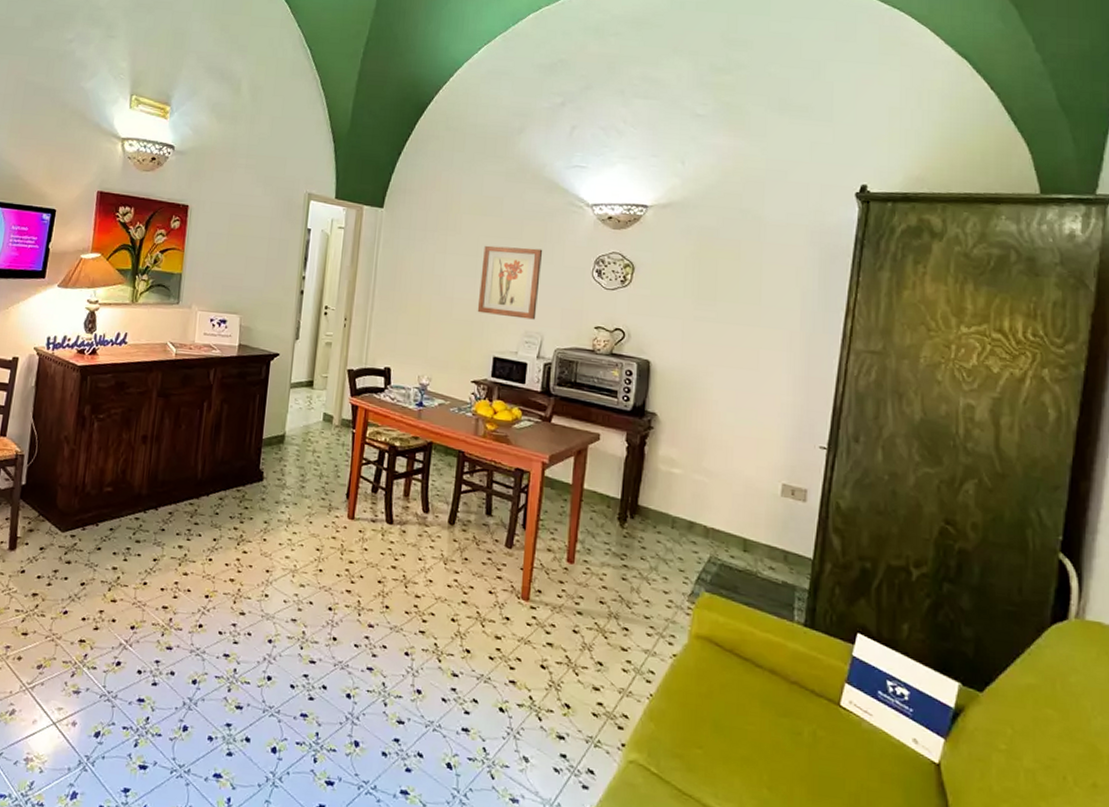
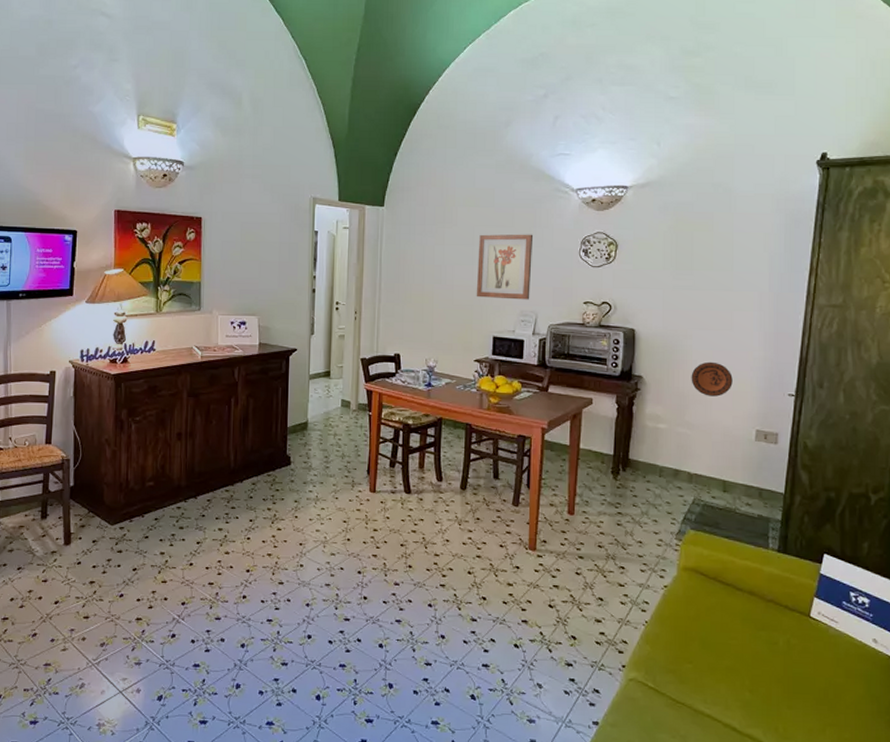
decorative plate: none [710,403,757,443] -> present [691,361,733,397]

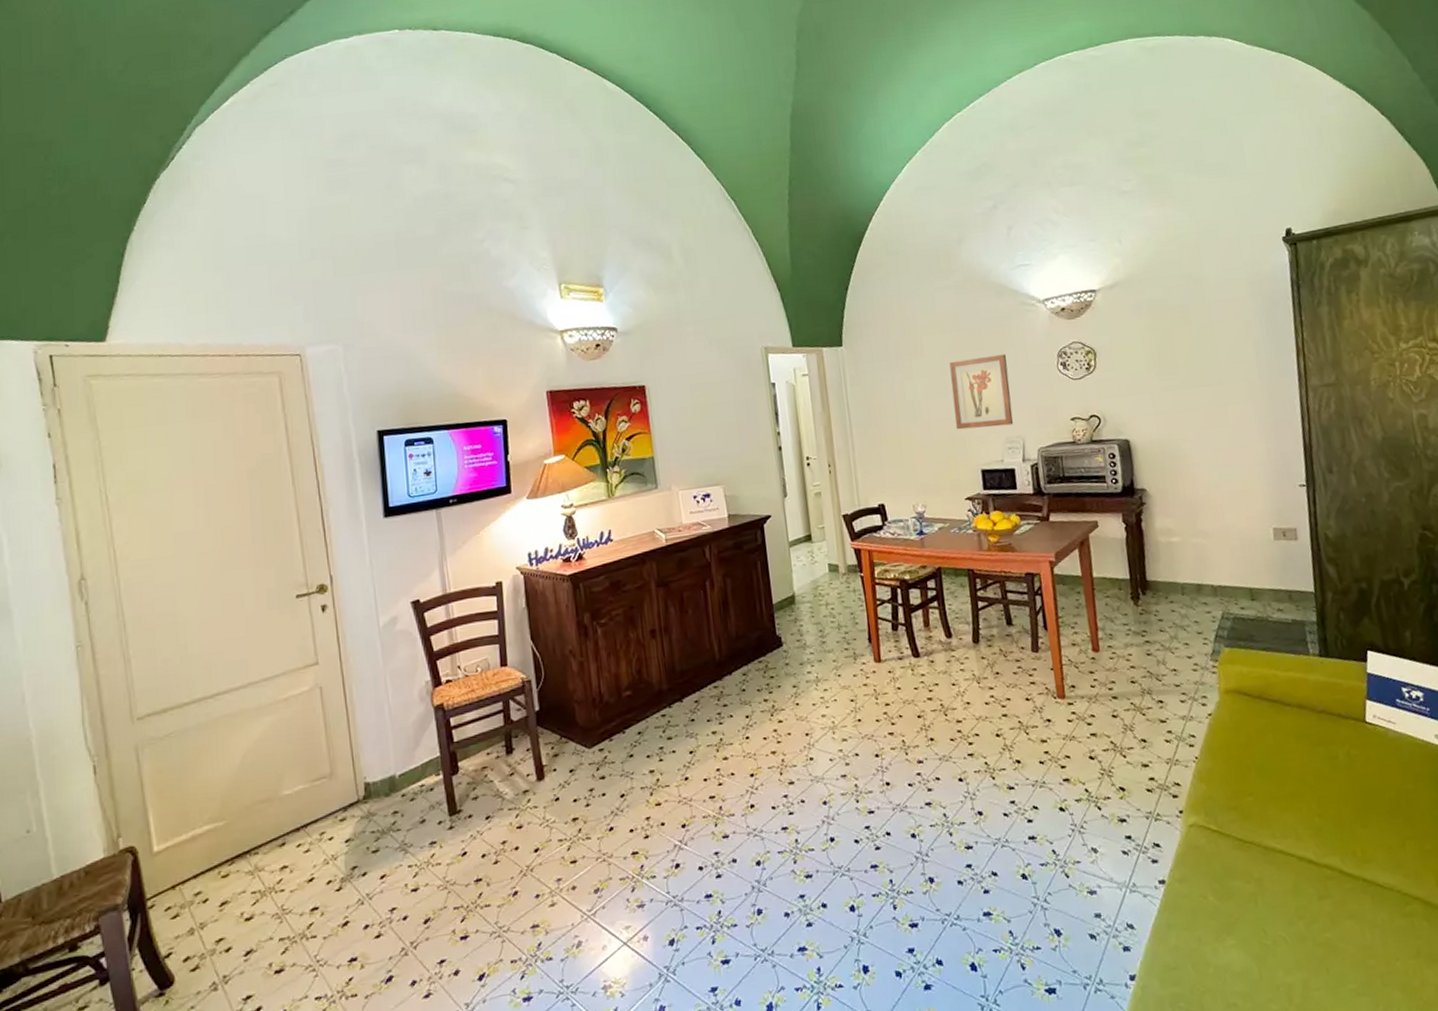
decorative plate: present [691,361,733,397] -> none [1195,462,1240,500]

